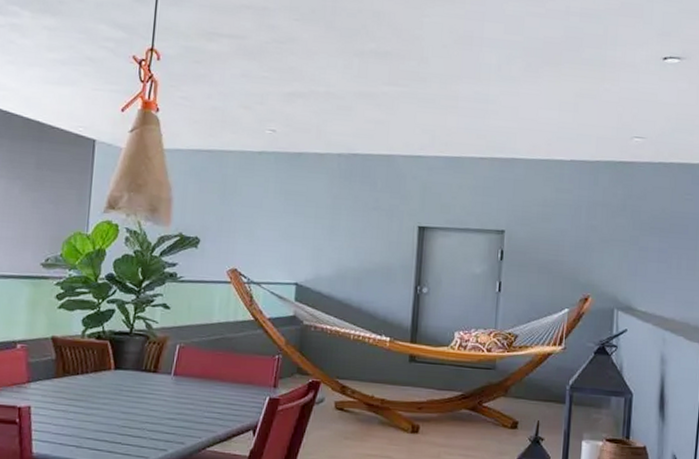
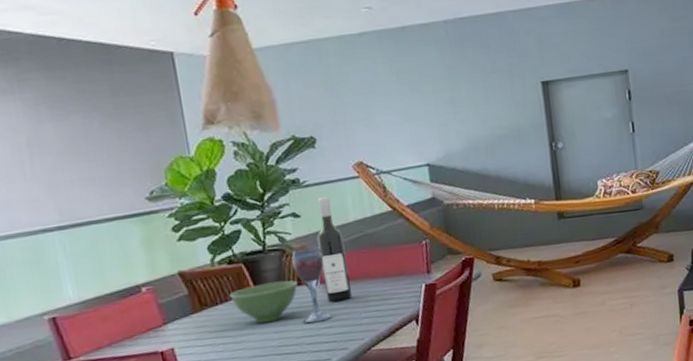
bowl: none [90,364,153,402] -> present [229,280,298,324]
cup: none [149,338,182,412] -> present [291,246,332,324]
bottle: none [176,295,204,397] -> present [316,197,353,302]

